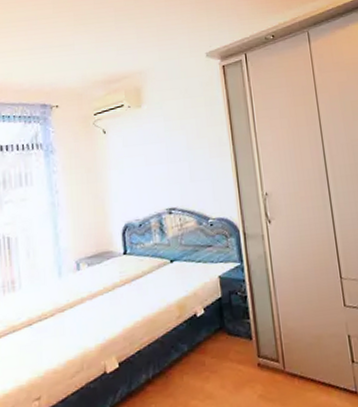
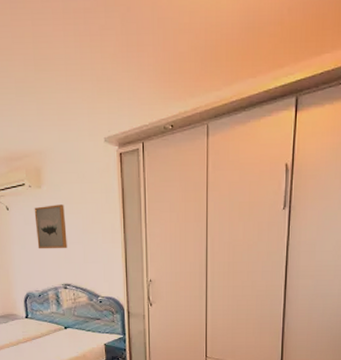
wall art: none [133,122,171,172] -> present [34,204,67,250]

